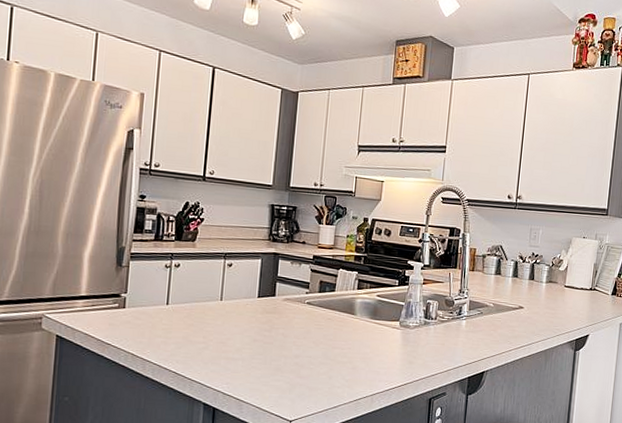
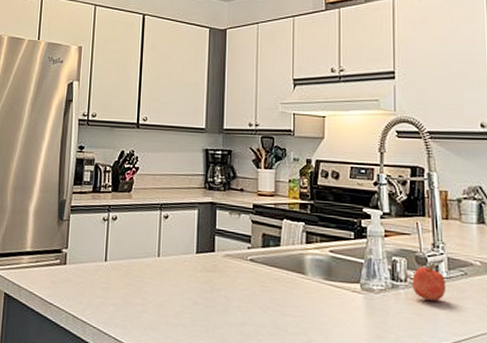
apple: none [440,306,466,334] -> present [412,264,447,302]

